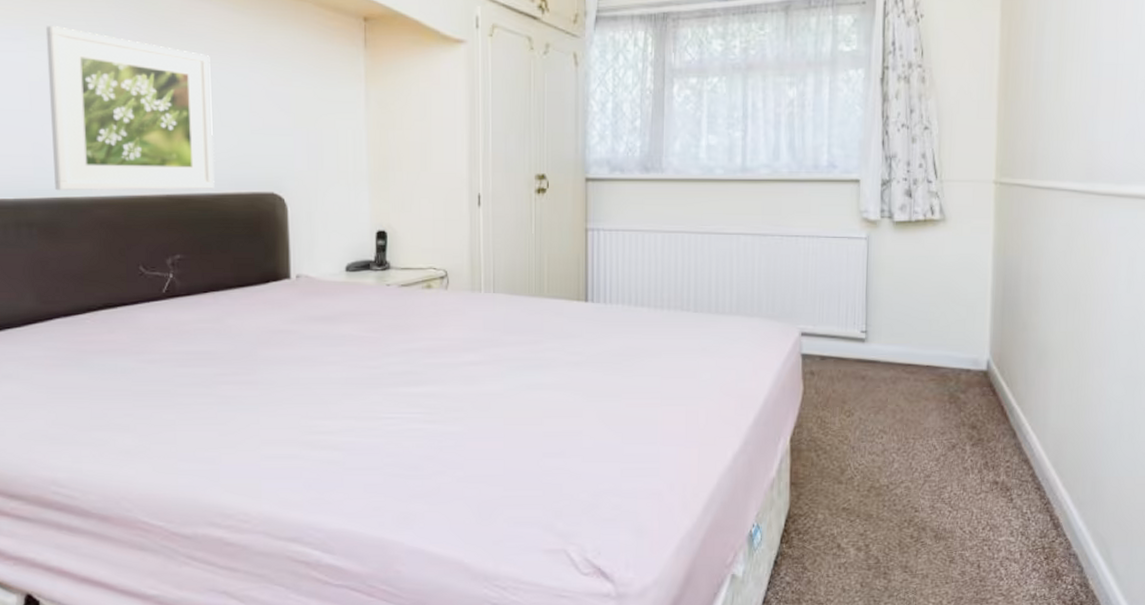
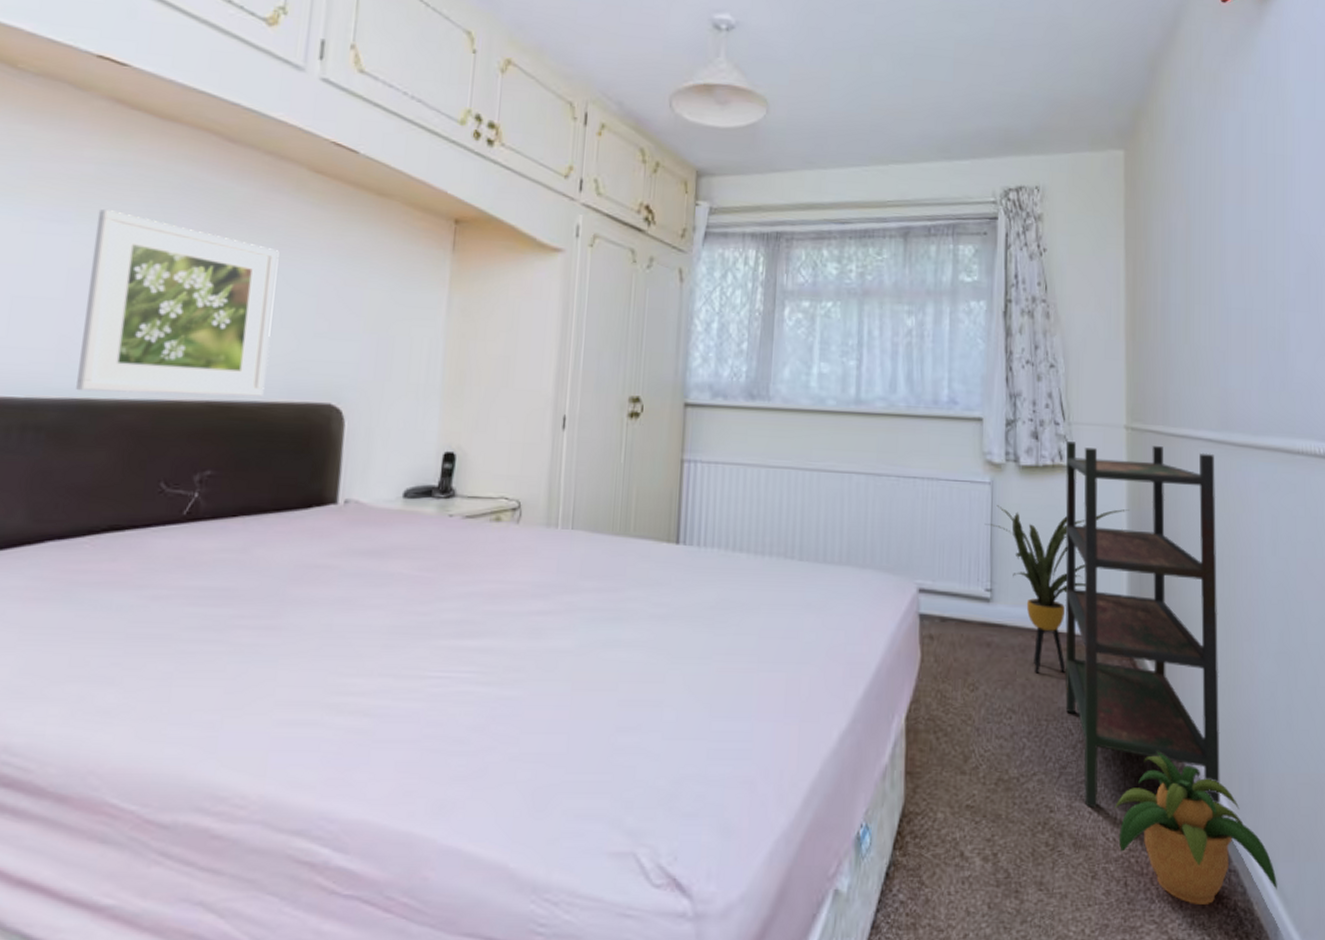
house plant: none [860,257,995,401] -> present [984,505,1129,674]
bookshelf: none [930,197,1078,508] -> present [1064,441,1221,809]
potted plant: none [972,461,1111,581] -> present [1115,751,1277,904]

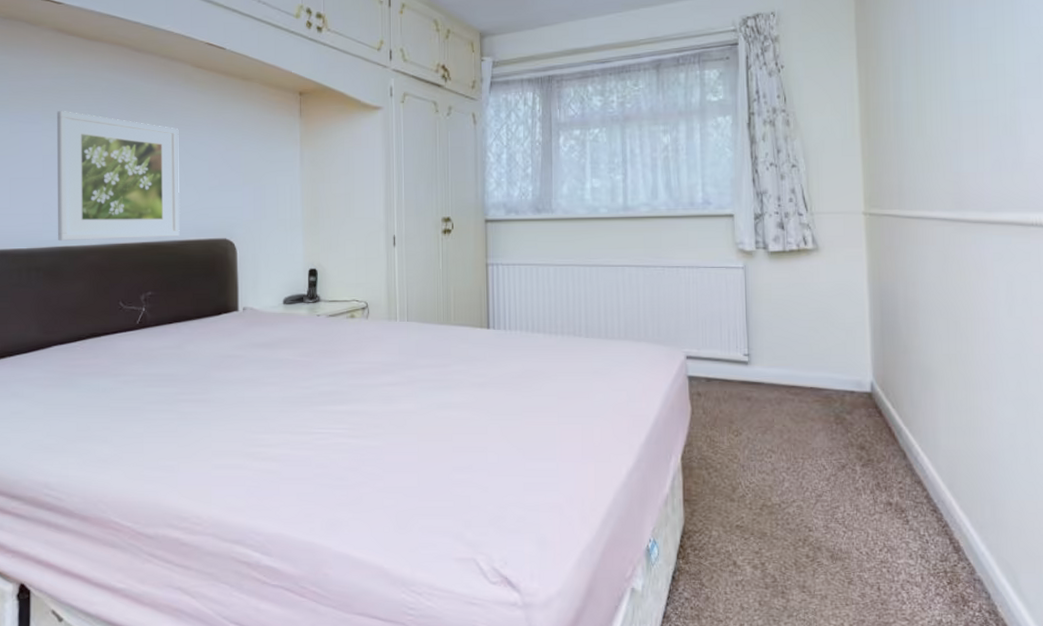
house plant: present [984,505,1129,674] -> none [740,283,870,421]
bookshelf: present [1064,441,1221,809] -> none [809,228,965,529]
potted plant: present [1115,751,1277,904] -> none [867,482,1020,606]

